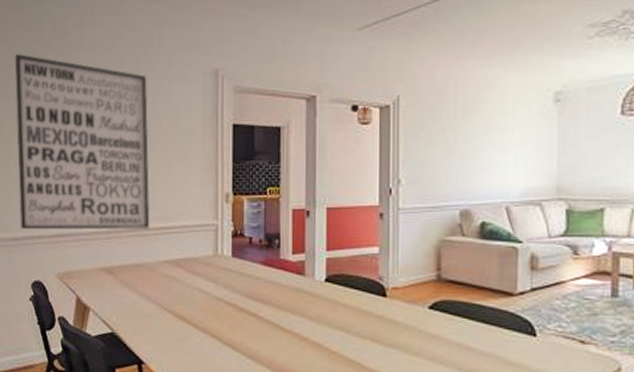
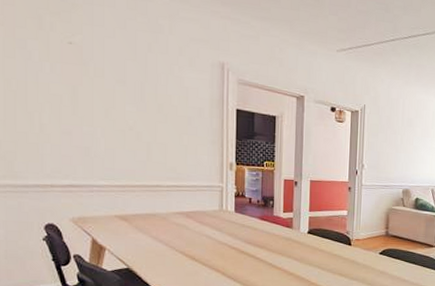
wall art: present [14,54,150,230] -> none [18,16,163,186]

